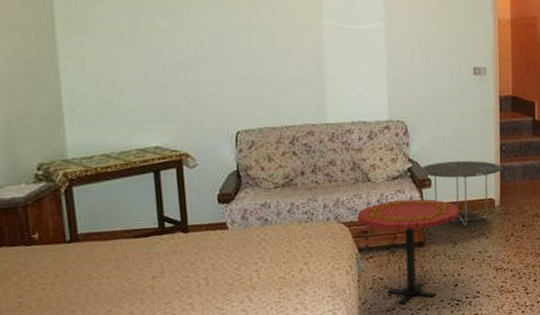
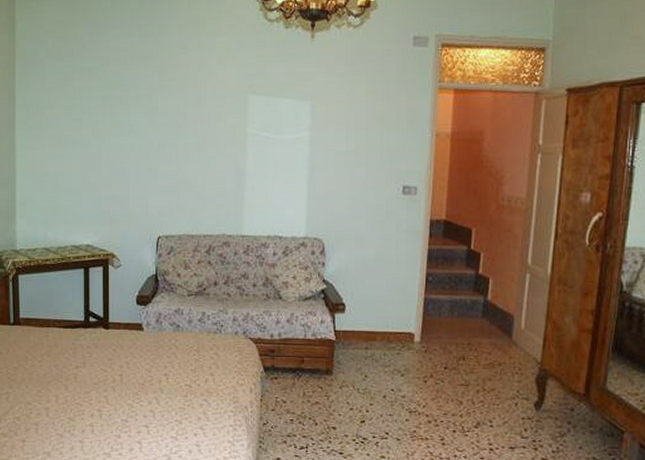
side table: present [357,199,461,304] -> none [266,322,375,432]
side table: present [421,160,503,227] -> none [336,287,427,360]

